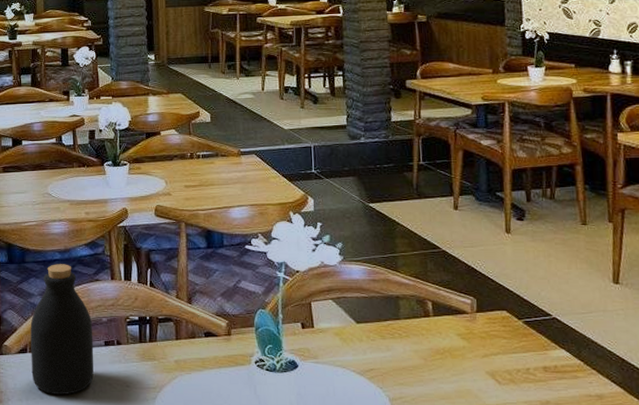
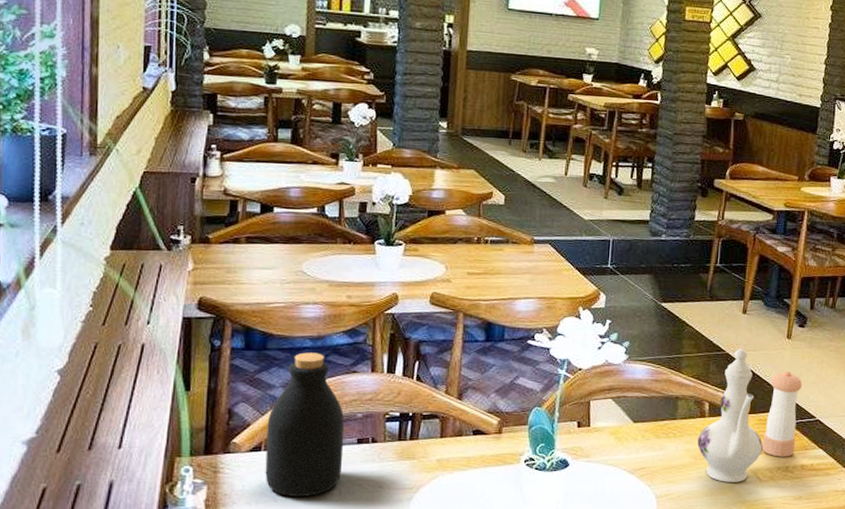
ewer: none [425,246,497,385] -> present [697,349,763,482]
pepper shaker: none [495,266,533,358] -> present [761,370,803,457]

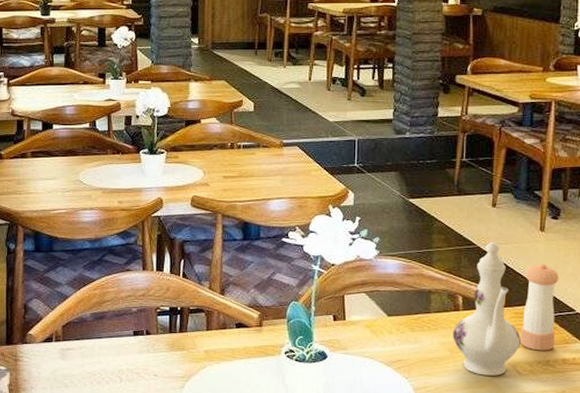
bottle: present [265,352,345,498] -> none [56,253,122,384]

